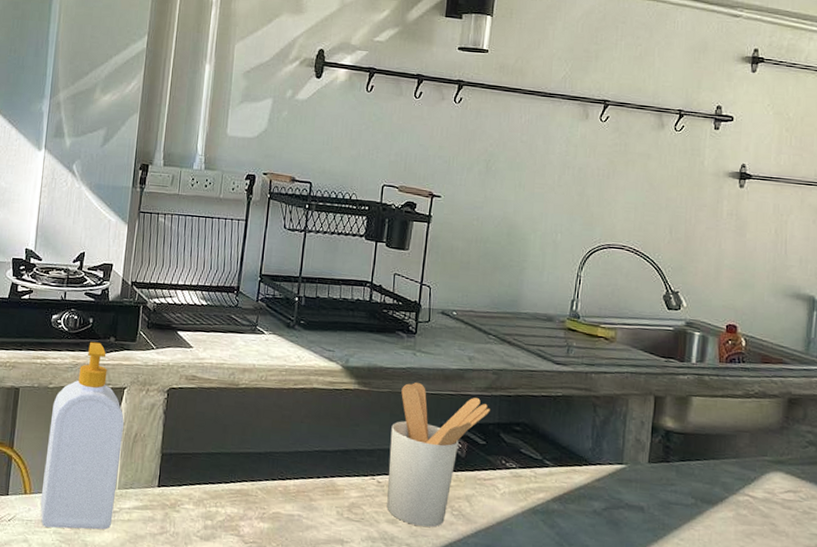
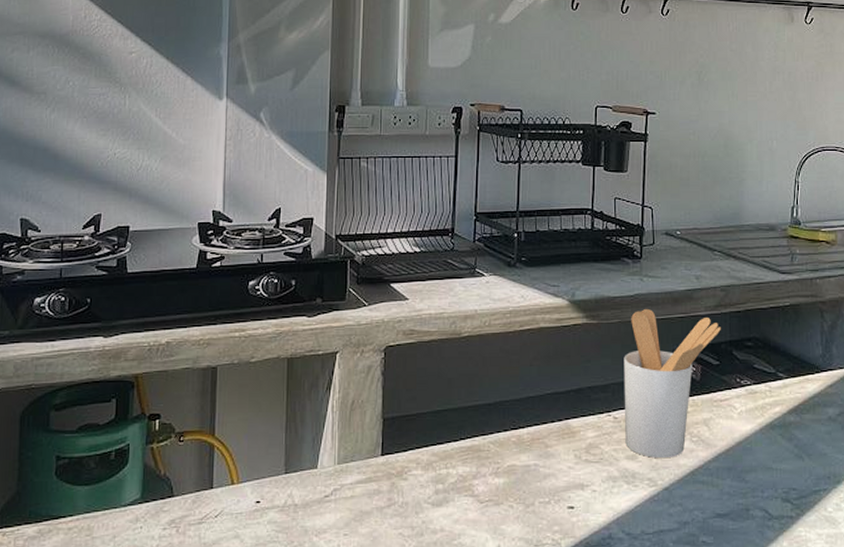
soap bottle: present [40,341,125,530] -> none [250,306,340,518]

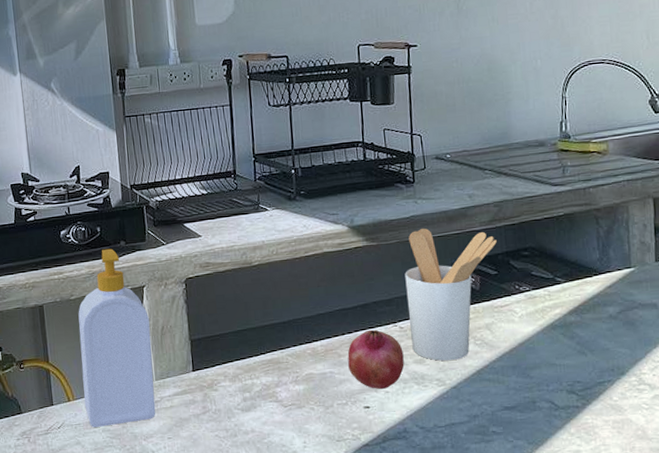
soap bottle: none [250,306,340,518] -> present [78,248,156,427]
fruit: none [555,418,615,488] -> present [347,329,404,390]

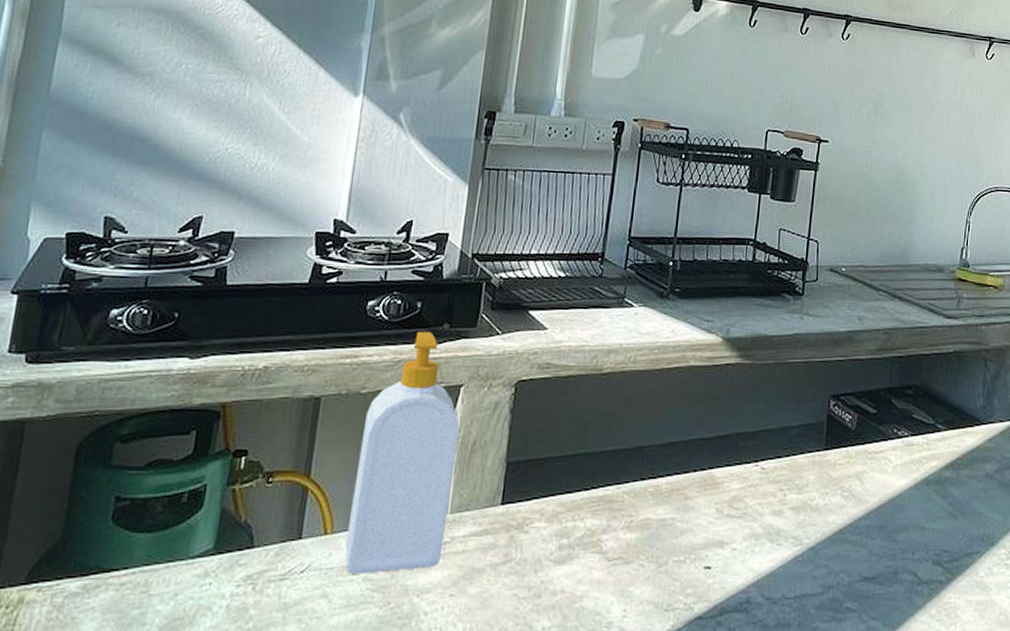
fruit: present [347,329,404,390] -> none [694,468,761,546]
utensil holder: present [404,228,497,361] -> none [772,349,881,515]

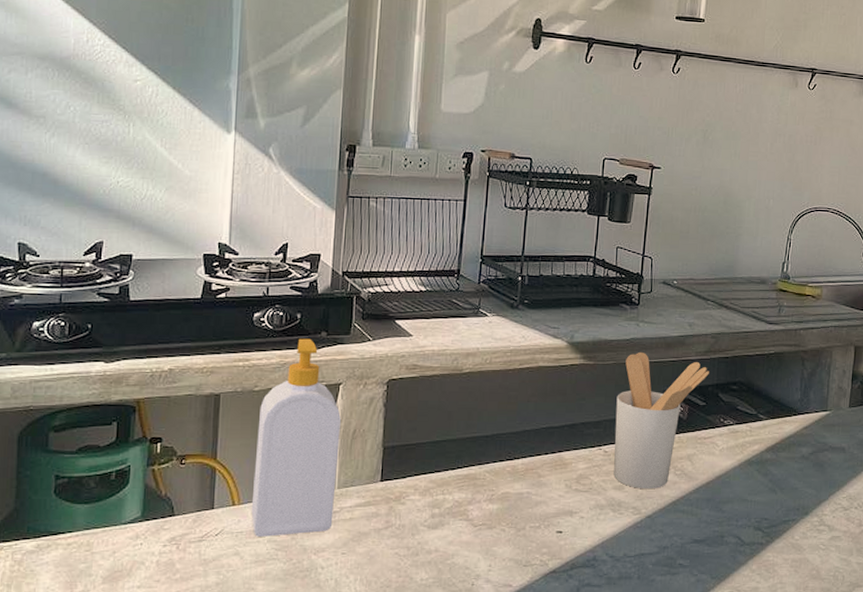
utensil holder: none [772,349,881,515] -> present [613,351,709,490]

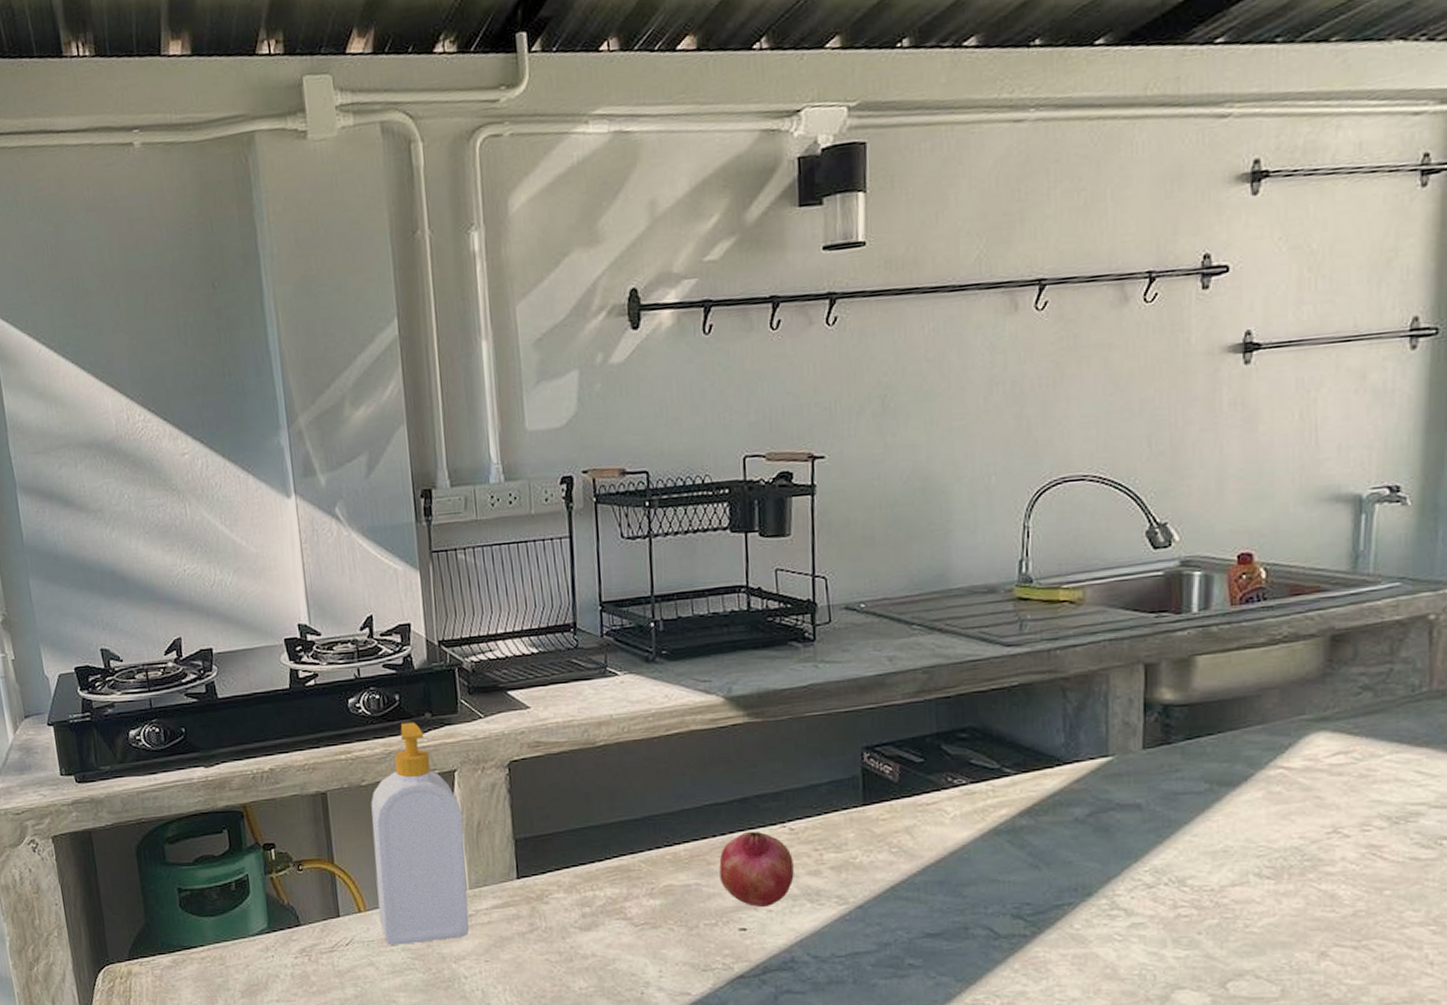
fruit: none [547,451,604,515] -> present [719,831,794,908]
utensil holder: present [613,351,709,490] -> none [798,700,925,873]

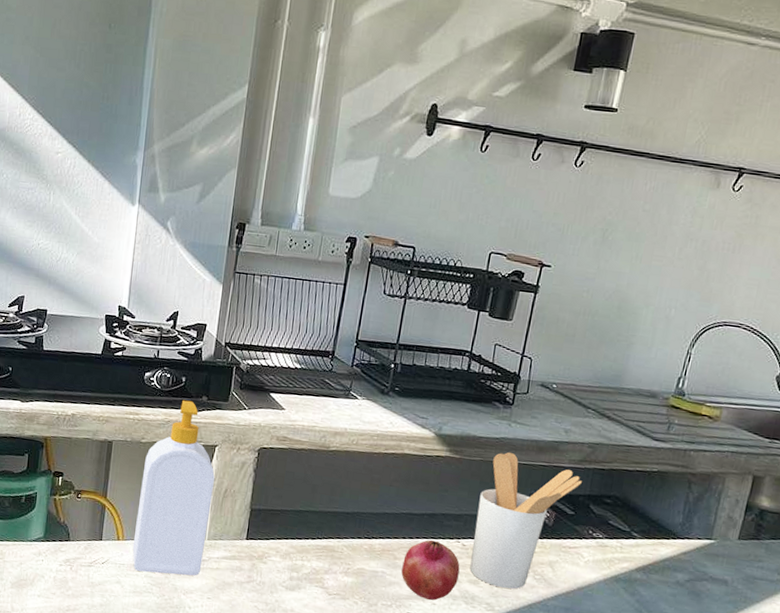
utensil holder: none [798,700,925,873] -> present [469,452,582,589]

